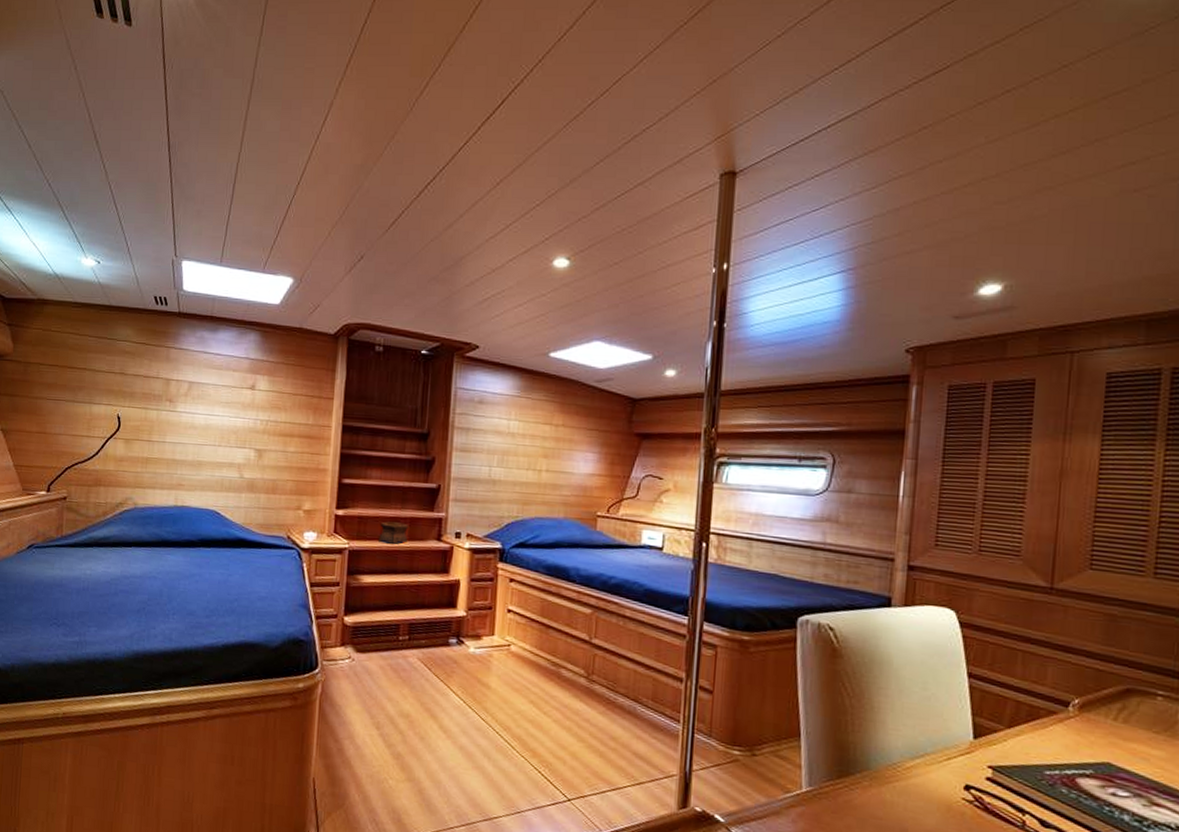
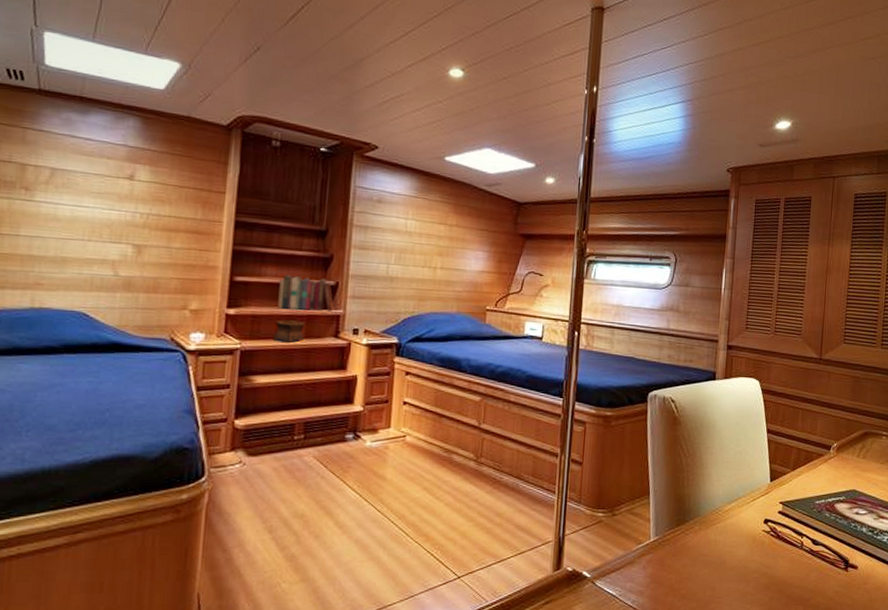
books: none [382,477,437,514] -> present [277,274,334,312]

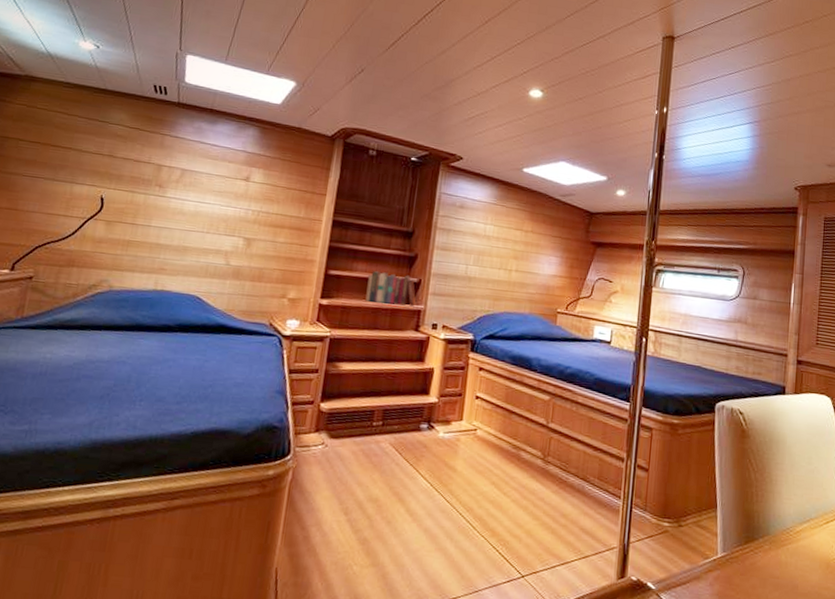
decorative box: present [273,320,306,344] -> none [360,312,390,334]

